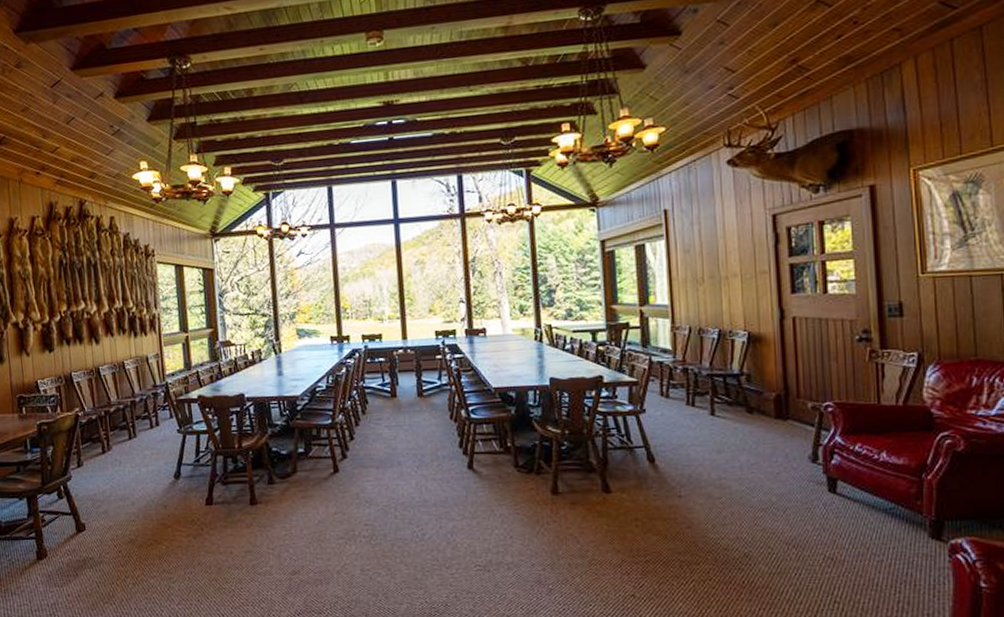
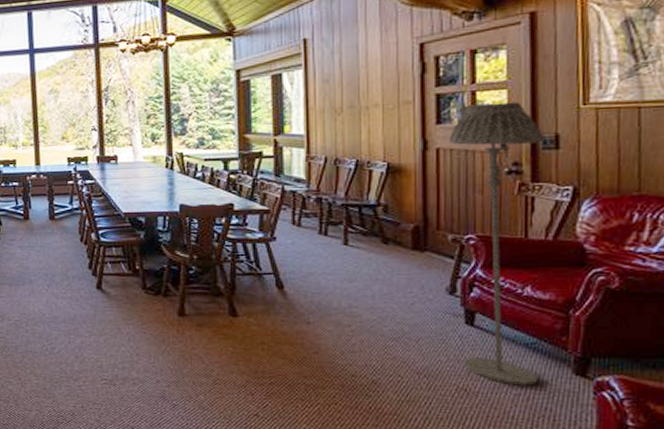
floor lamp: none [803,271,898,552] -> present [448,101,544,386]

